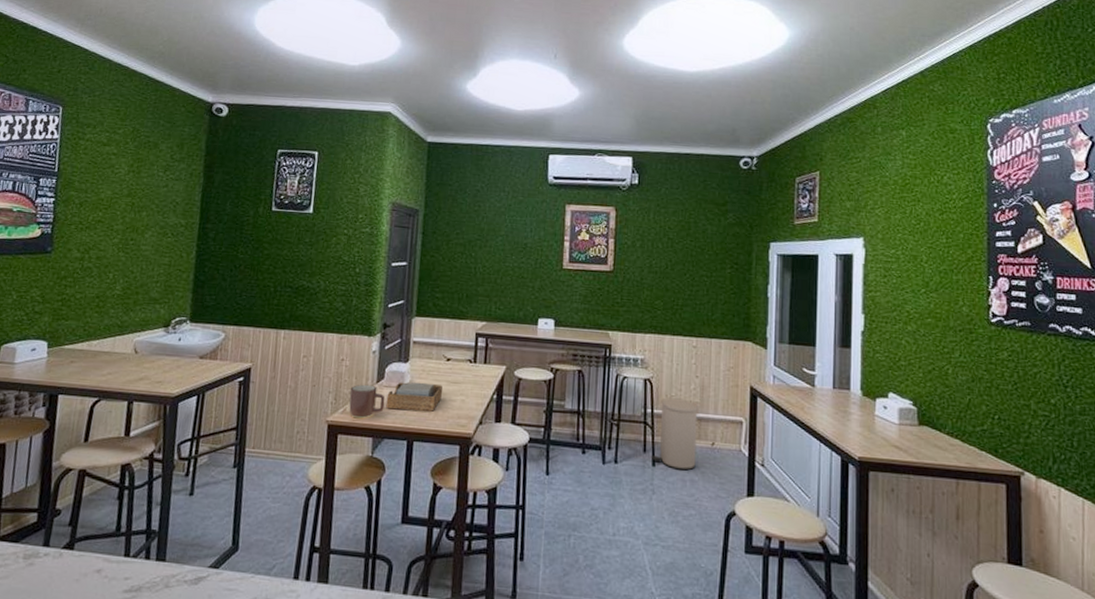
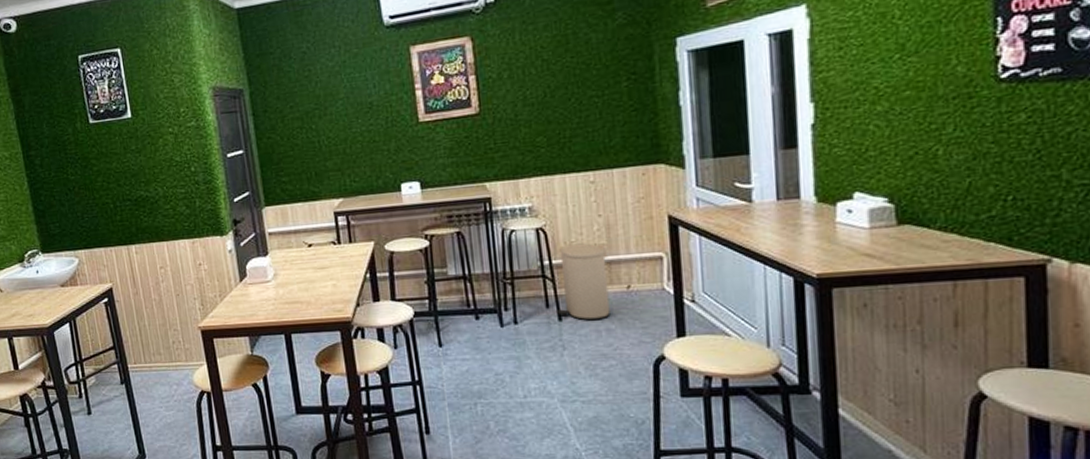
mug: present [349,384,385,419] -> none [214,284,254,321]
napkin holder: present [386,382,443,412] -> none [253,273,312,306]

